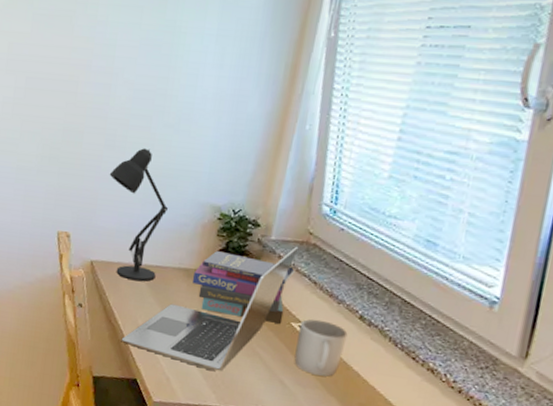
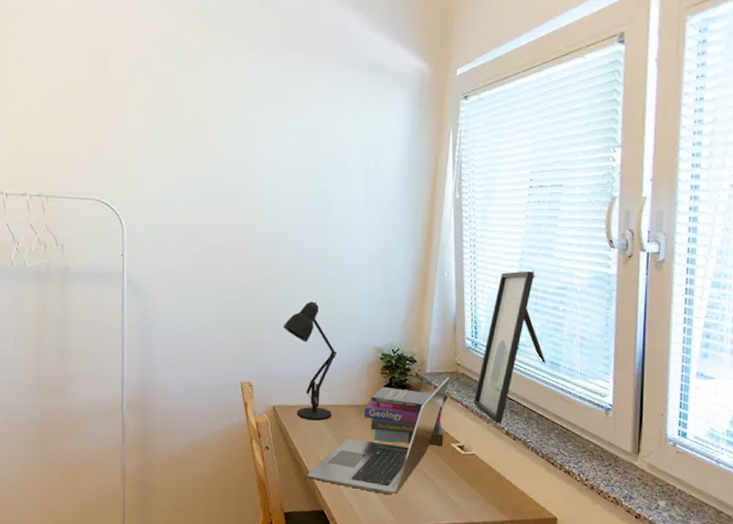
mug: present [294,319,348,377] -> none [457,438,498,488]
picture frame: none [323,128,421,306] -> present [473,269,546,424]

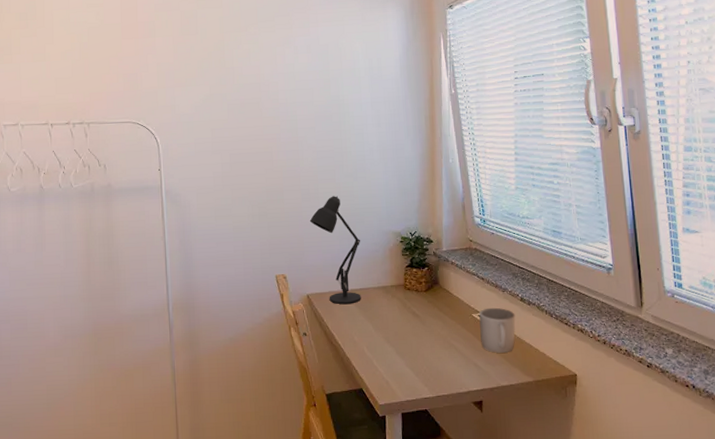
laptop: present [306,376,450,495] -> none [343,252,465,368]
books: present [363,386,449,446] -> none [390,267,466,318]
mug: none [457,438,498,488] -> present [479,307,516,353]
picture frame: present [473,269,546,424] -> none [487,150,549,292]

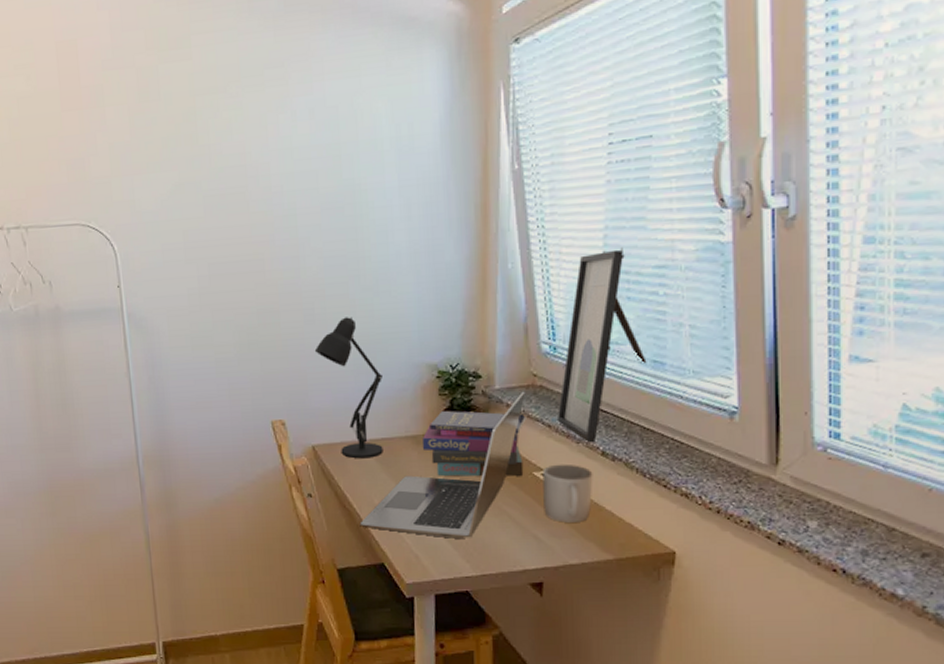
laptop: none [343,252,465,368] -> present [359,391,526,540]
books: none [390,267,466,318] -> present [422,410,526,477]
picture frame: none [487,150,549,292] -> present [556,247,647,443]

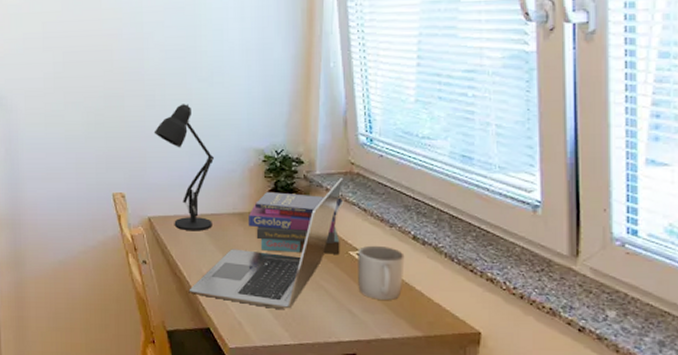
picture frame: present [556,247,647,443] -> none [372,52,456,228]

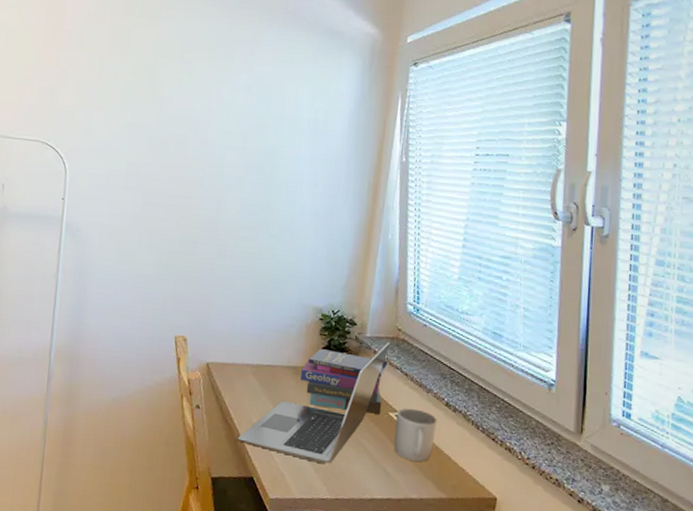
desk lamp: present [154,104,214,231] -> none [221,256,275,381]

